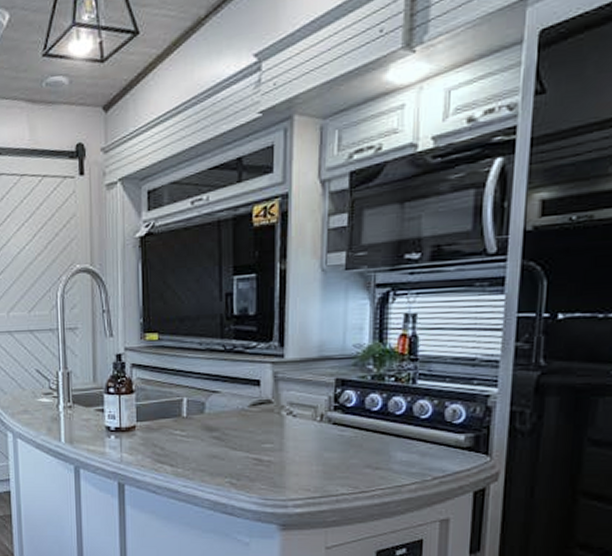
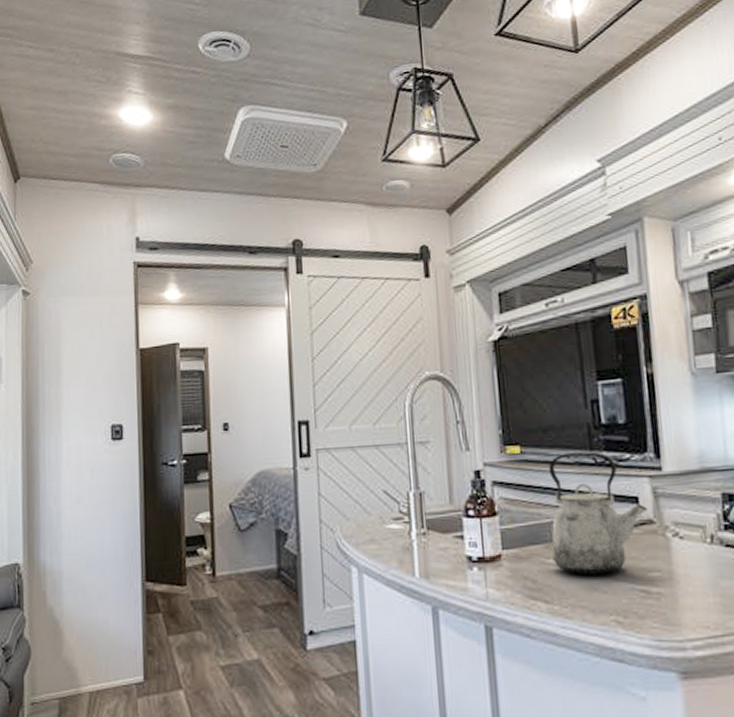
kettle: none [180,340,268,445] -> present [548,452,648,575]

